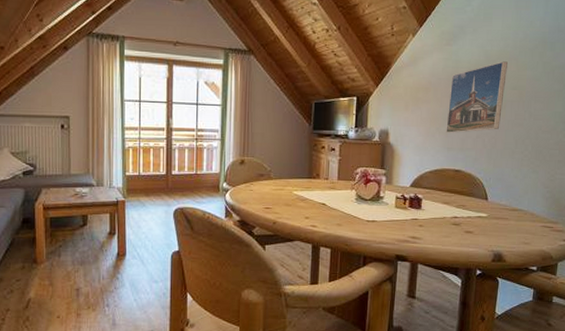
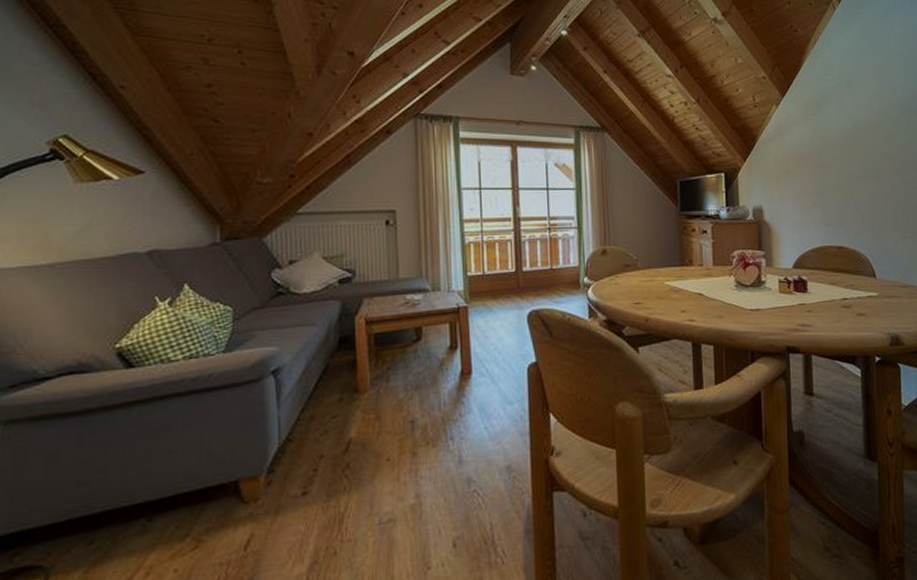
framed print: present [446,61,508,133] -> none [821,129,878,207]

